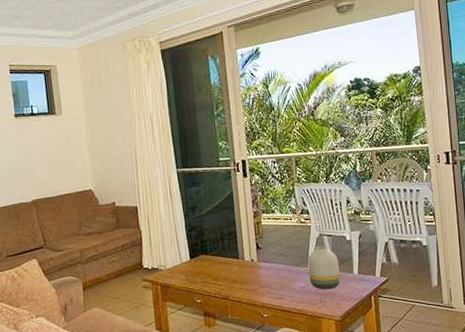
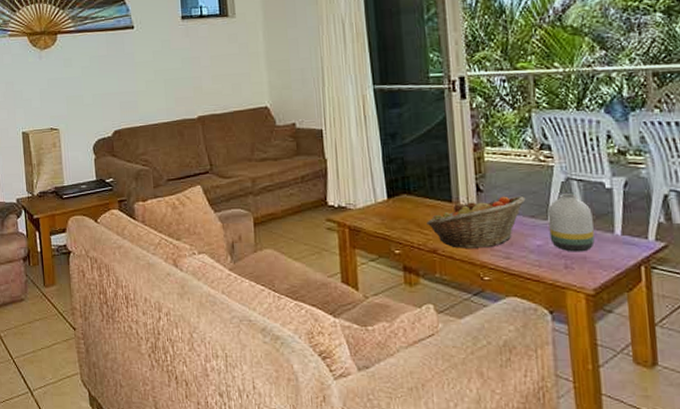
fruit basket: none [220,250,292,294] -> present [427,196,526,248]

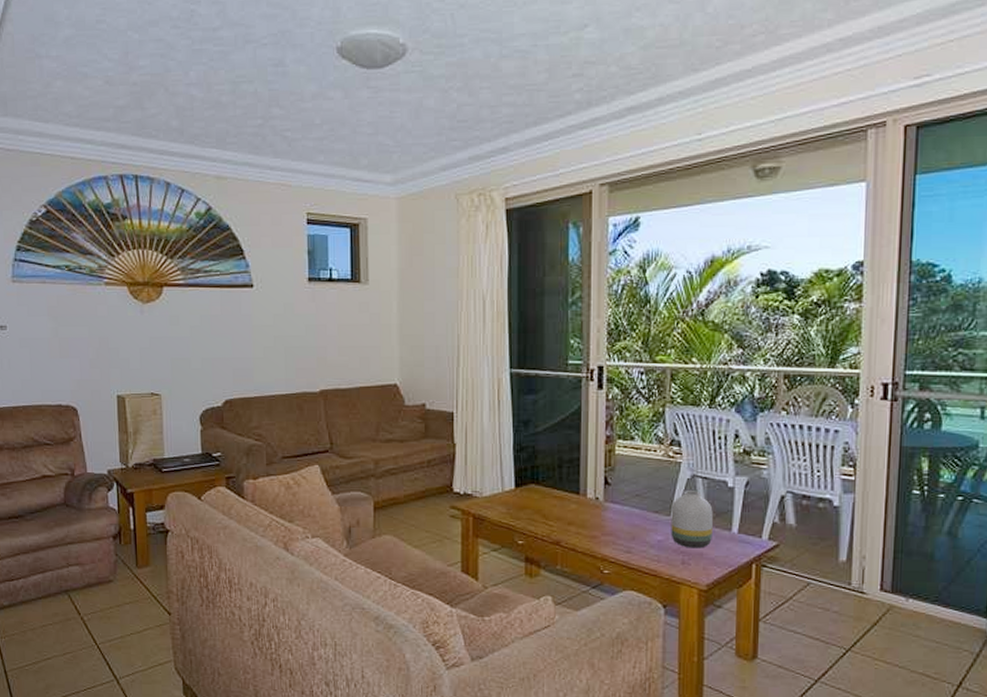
fruit basket: present [427,196,526,248] -> none [552,490,651,541]

